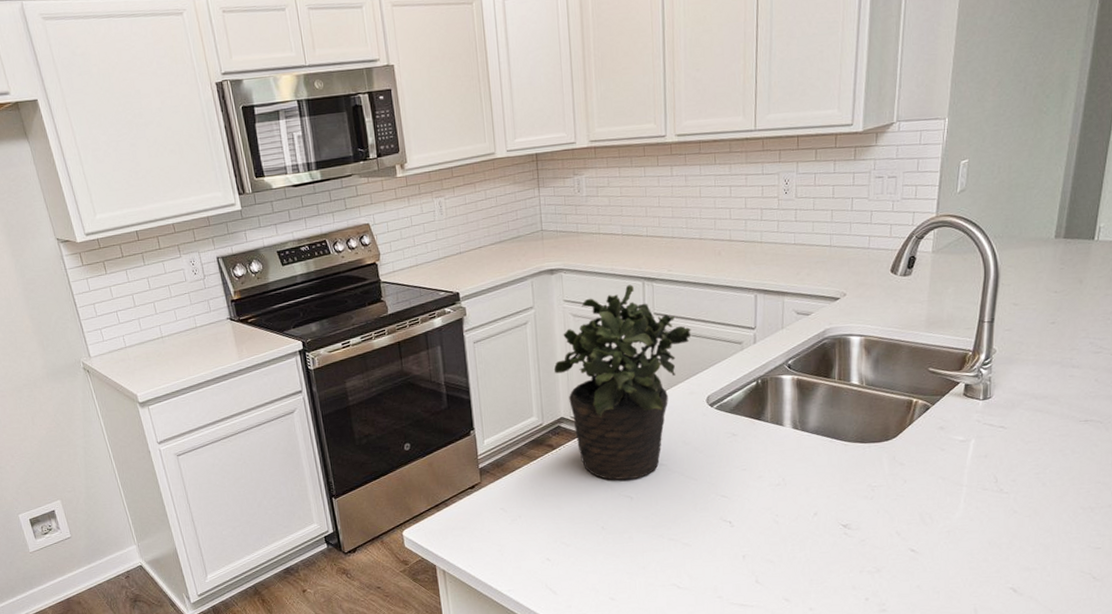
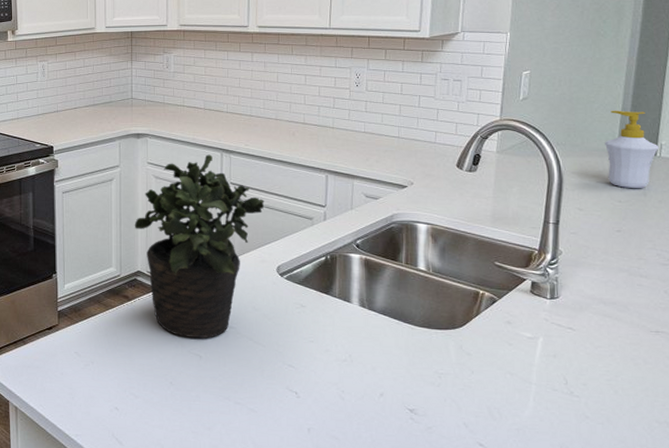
soap bottle: none [1043,193,1098,277] -> present [605,110,659,189]

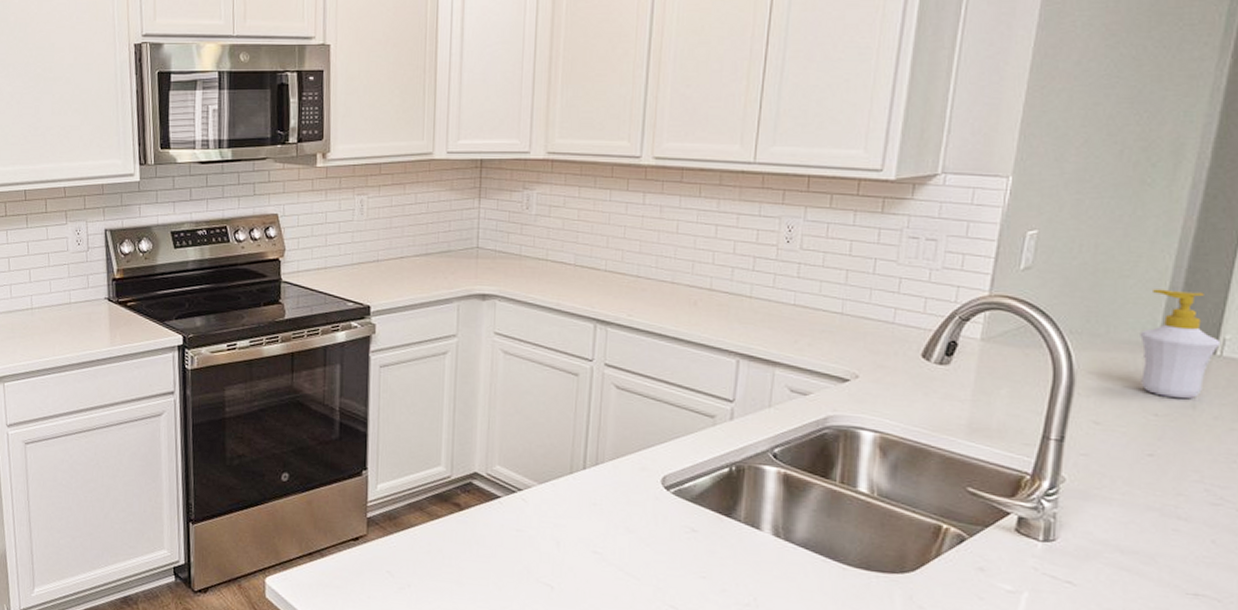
potted plant: present [134,154,265,339] -> none [472,325,650,565]

